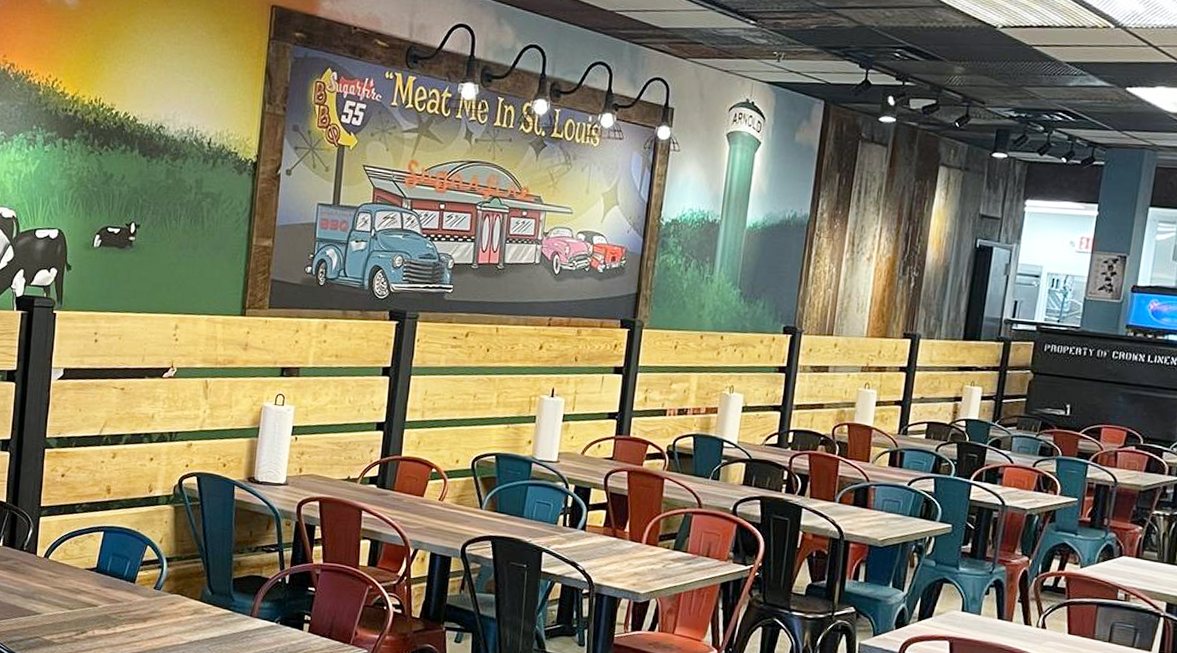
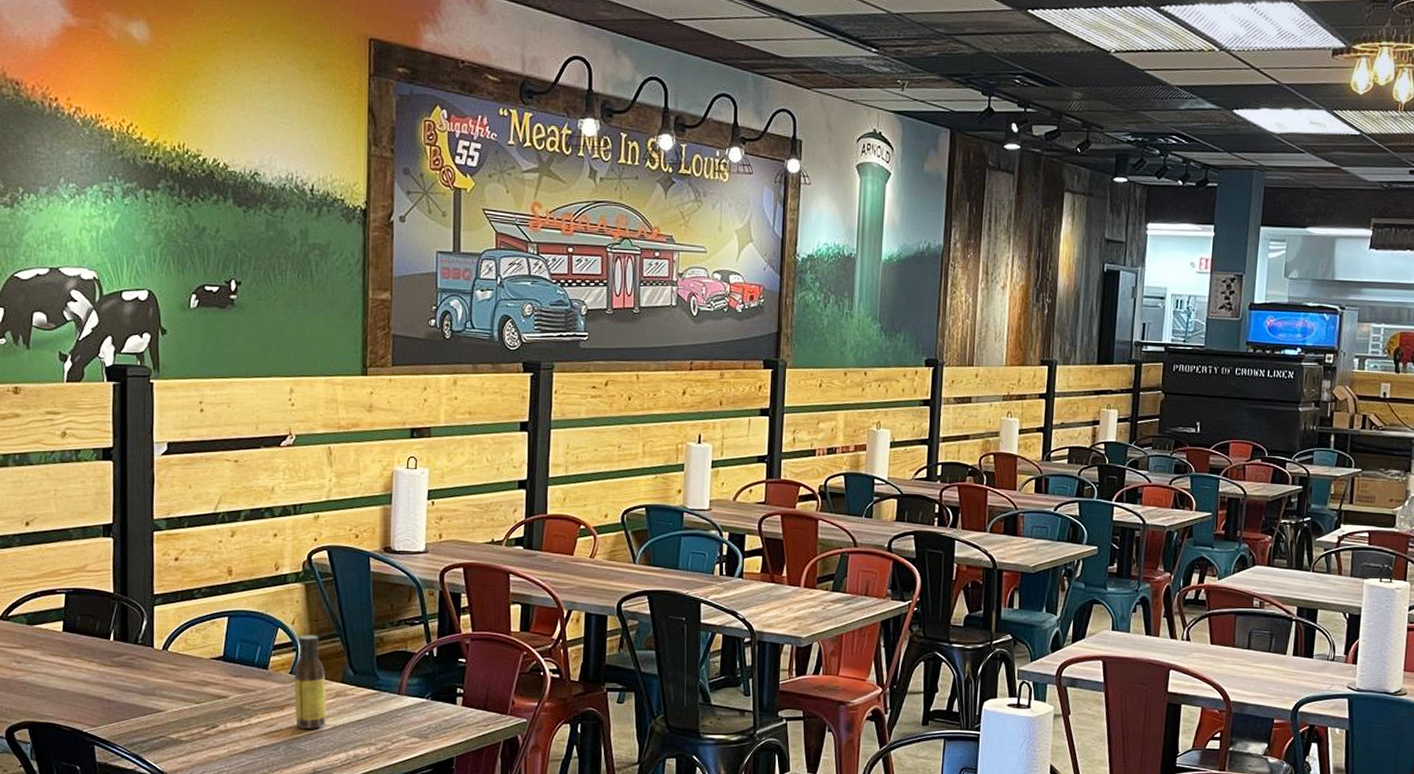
sauce bottle: none [156,553,186,642] -> present [294,635,326,729]

